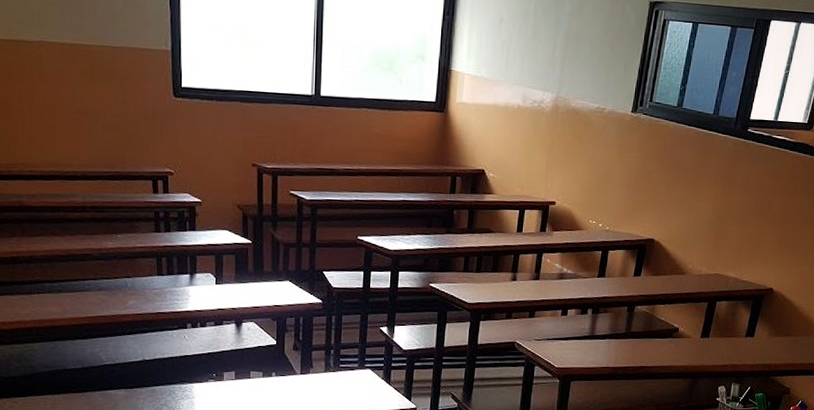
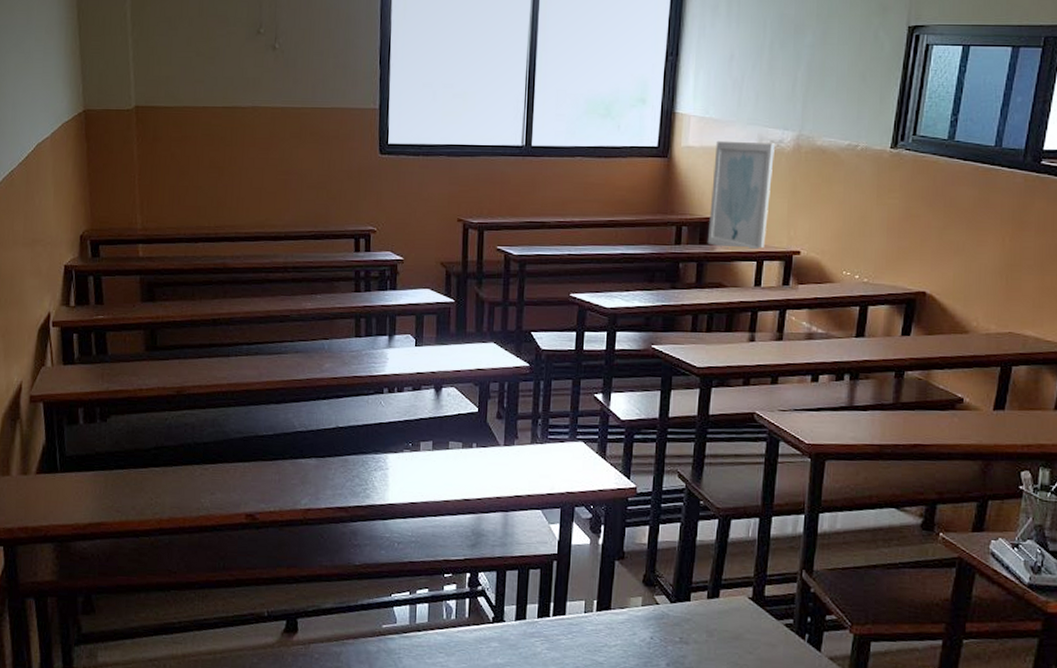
wall art: none [478,98,536,200] -> present [707,141,775,250]

